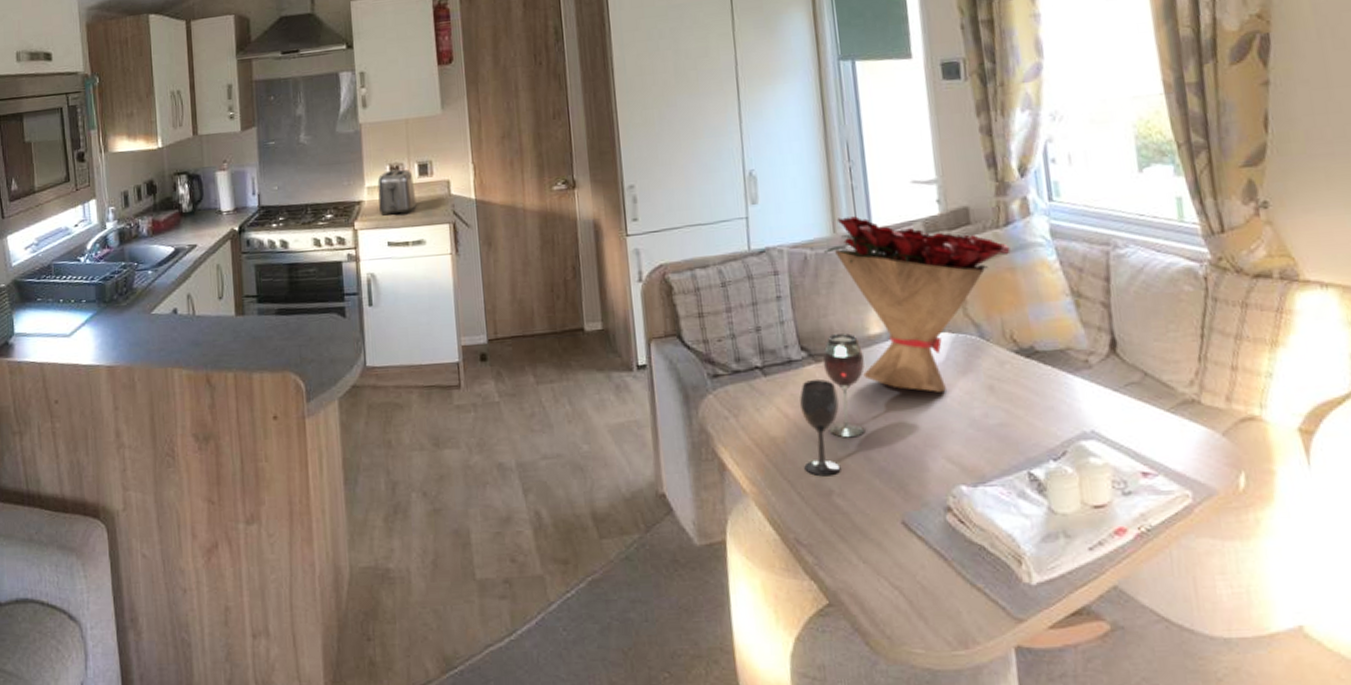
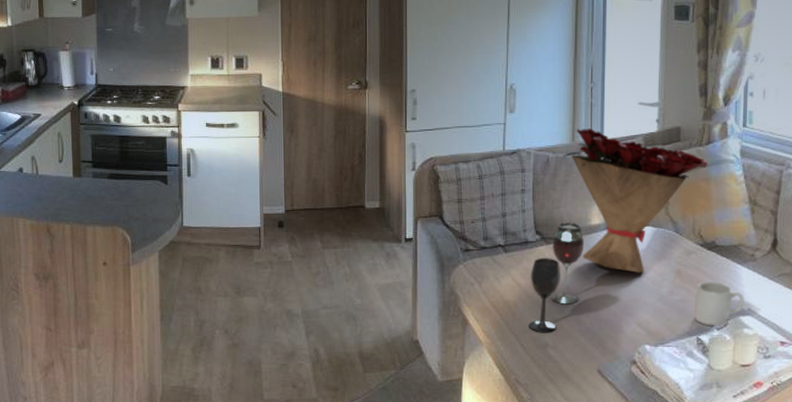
toaster: present [377,169,417,216] -> none [200,61,232,101]
mug: none [1017,396,1085,457] -> present [694,280,744,326]

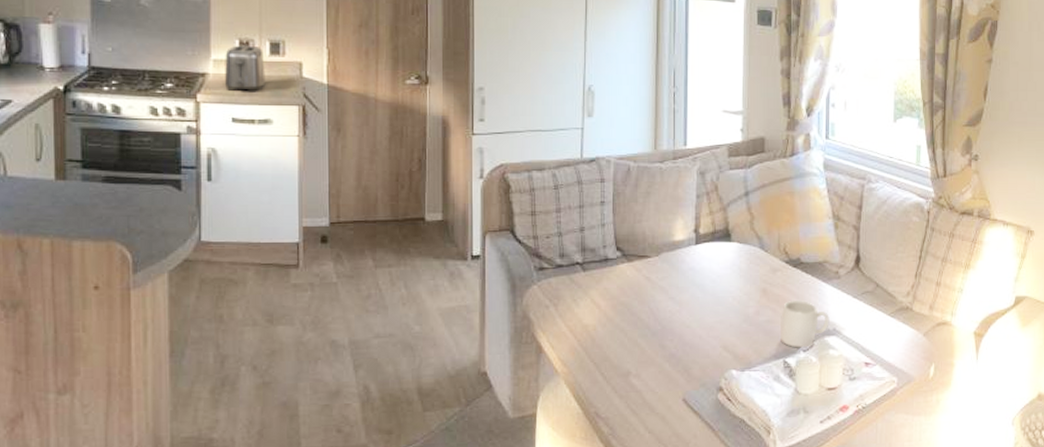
toaster: none [200,61,232,101] -> present [225,45,266,92]
wine glass: present [528,258,562,333] -> none [609,277,644,360]
wineglass: present [552,223,584,305] -> none [634,238,667,328]
flower bouquet: present [563,128,708,273] -> none [645,136,792,292]

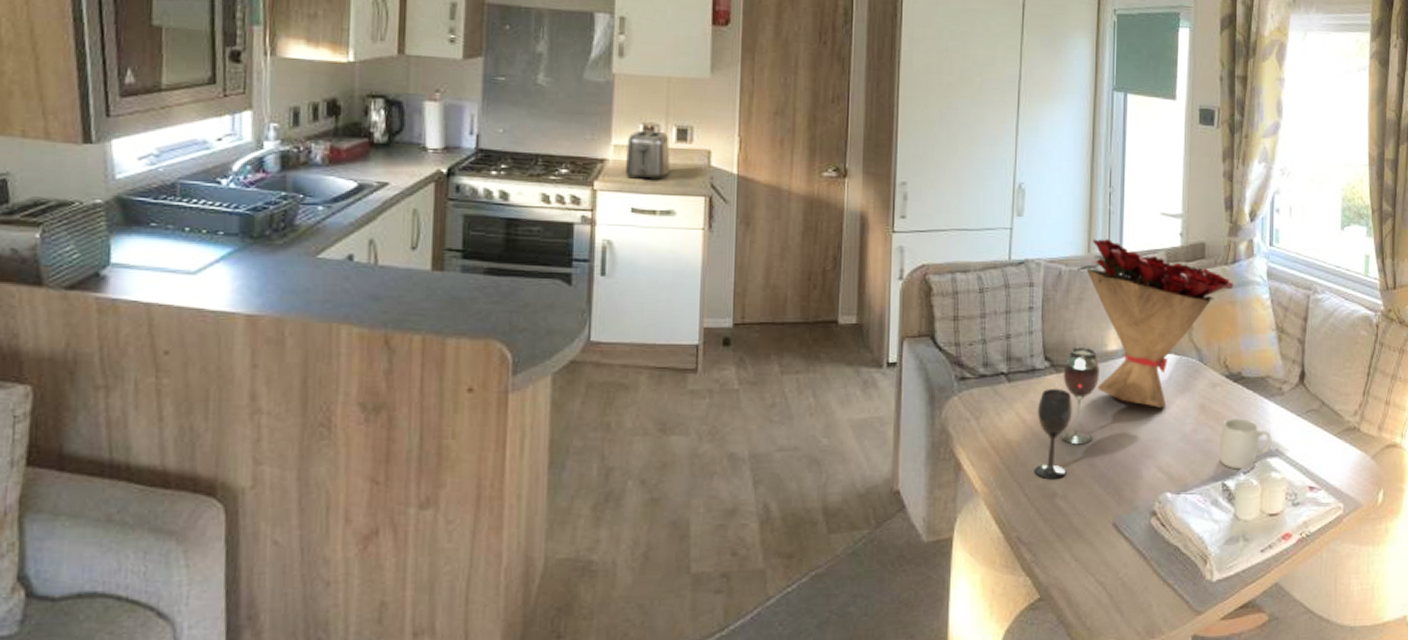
wine glass: none [609,277,644,360] -> present [1034,389,1073,480]
wineglass: none [634,238,667,328] -> present [1062,348,1099,445]
flower bouquet: none [645,136,792,292] -> present [1077,239,1234,408]

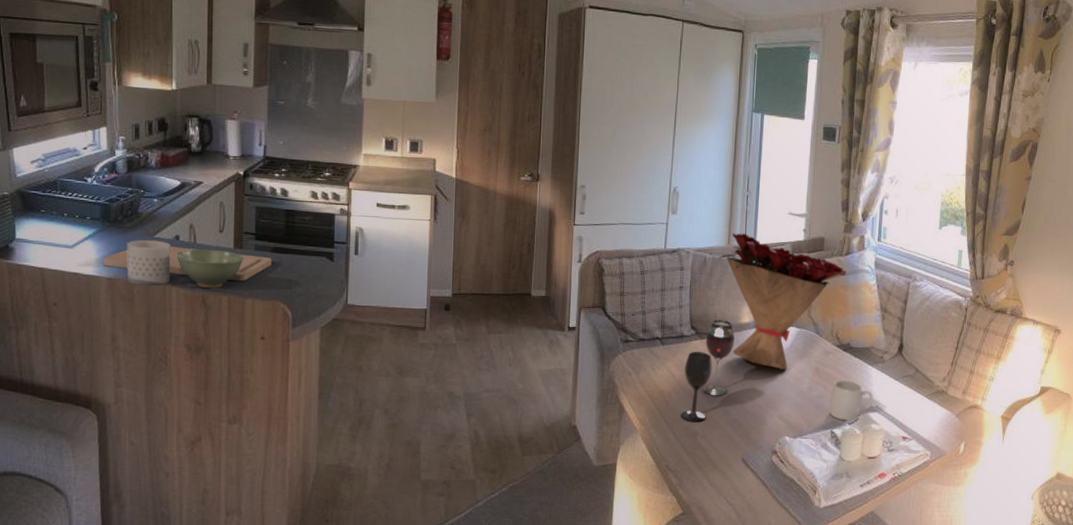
cutting board: none [241,269,485,315] -> present [104,246,272,282]
mug: none [275,260,341,324] -> present [126,239,171,286]
bowl: none [348,272,446,326] -> present [176,249,244,289]
toaster: present [626,130,671,181] -> none [373,143,406,183]

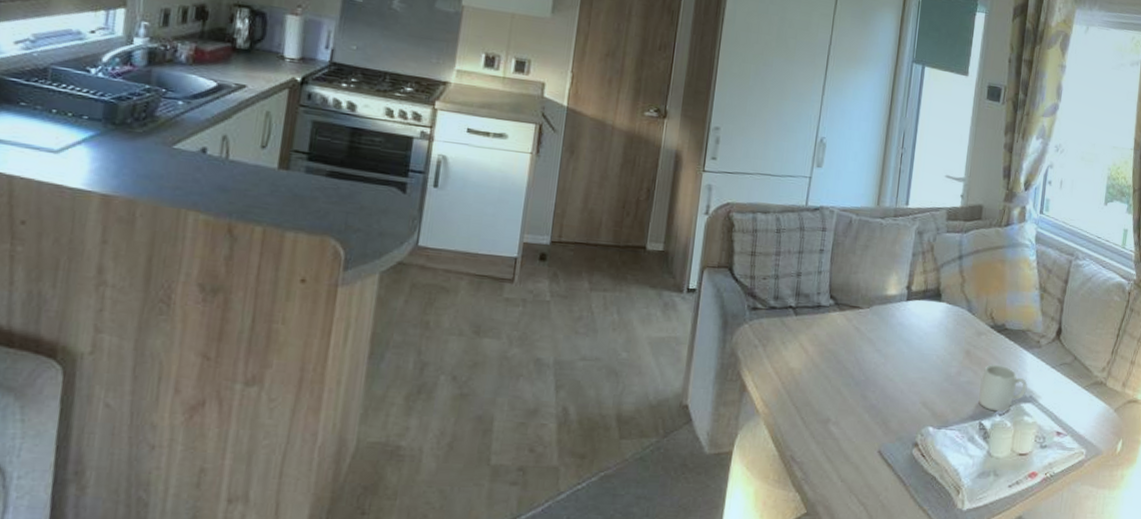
cutting board: present [104,246,272,282] -> none [99,160,326,210]
mug: present [126,239,171,286] -> none [129,149,195,208]
bowl: present [176,249,244,289] -> none [199,166,291,217]
wine glass: present [681,352,713,423] -> none [811,324,852,407]
wineglass: present [703,320,735,396] -> none [839,289,879,377]
flower bouquet: present [719,233,847,369] -> none [866,193,1005,350]

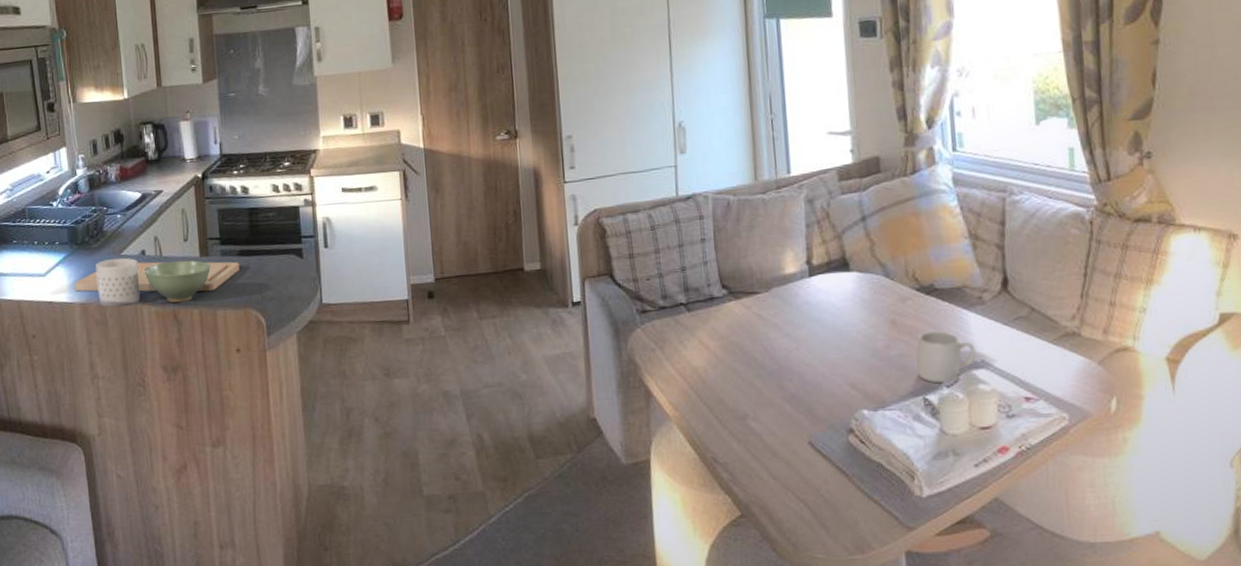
cutting board: none [99,160,326,210] -> present [75,261,240,292]
mug: none [129,149,195,208] -> present [95,258,141,308]
bowl: none [199,166,291,217] -> present [144,260,212,303]

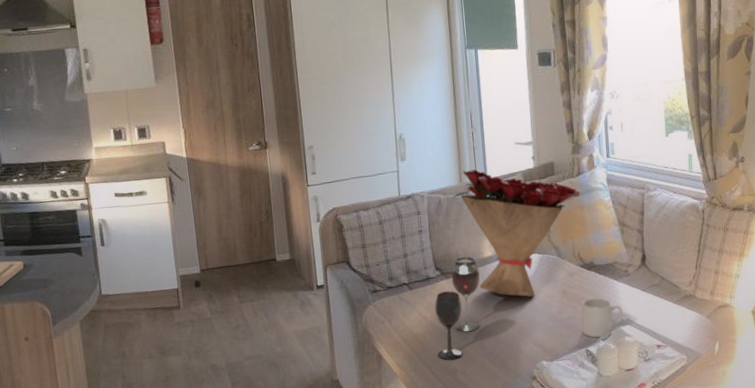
wine glass: none [719,315,756,402] -> present [434,291,463,361]
wineglass: none [741,273,780,368] -> present [451,257,480,332]
flower bouquet: none [746,165,916,326] -> present [453,169,580,297]

